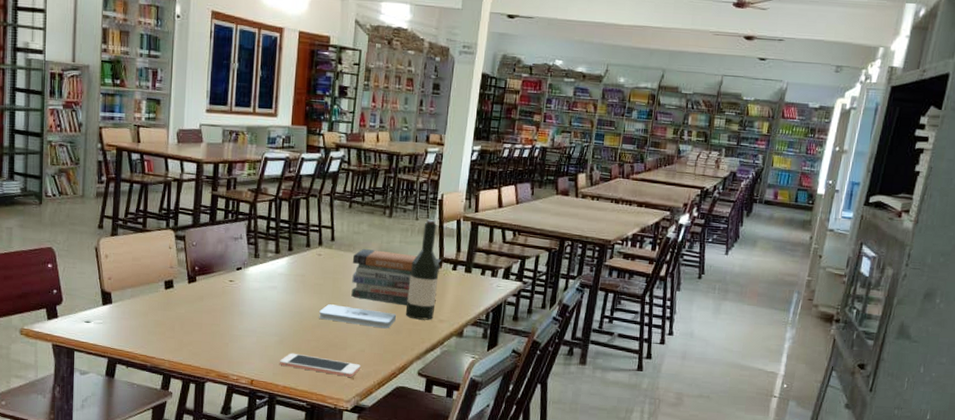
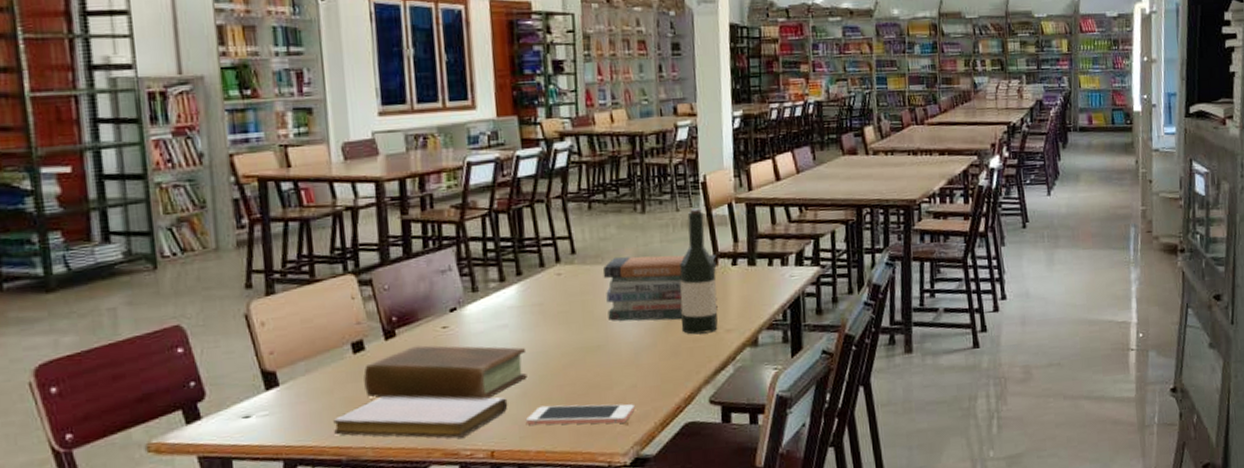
notebook: none [145,325,268,366] -> present [333,395,508,439]
book: none [170,290,287,340] -> present [363,344,527,400]
notepad: present [319,304,396,329] -> none [569,331,670,356]

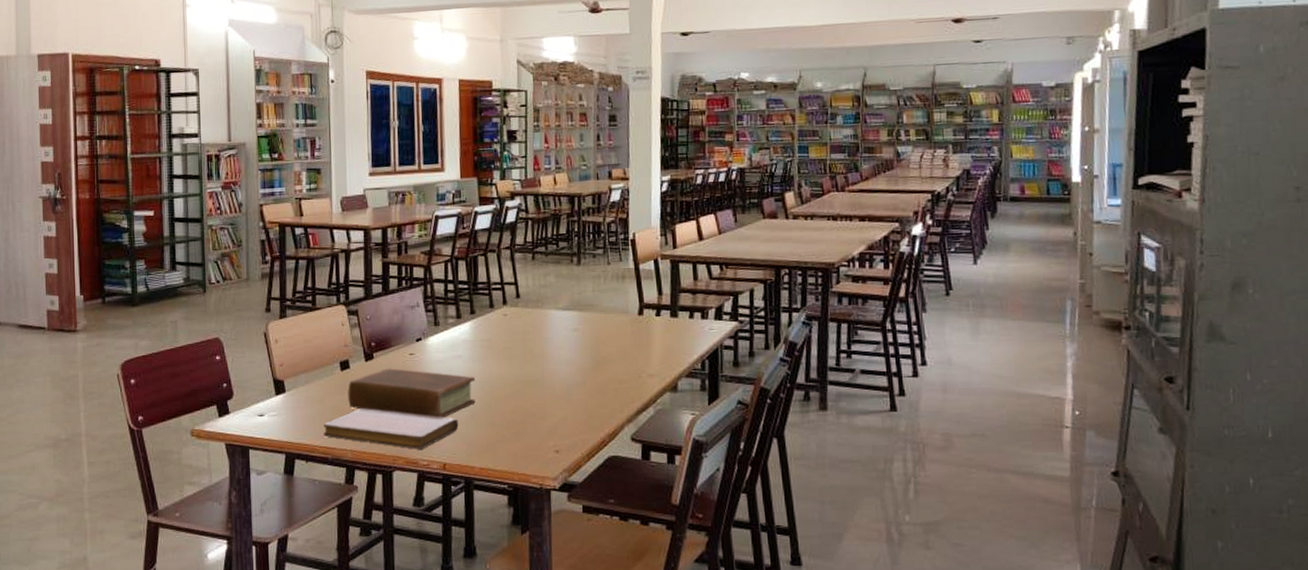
cell phone: present [525,404,635,425] -> none [472,428,565,451]
book stack: present [602,254,718,322] -> none [542,302,642,363]
wine bottle: present [679,208,718,335] -> none [608,263,641,377]

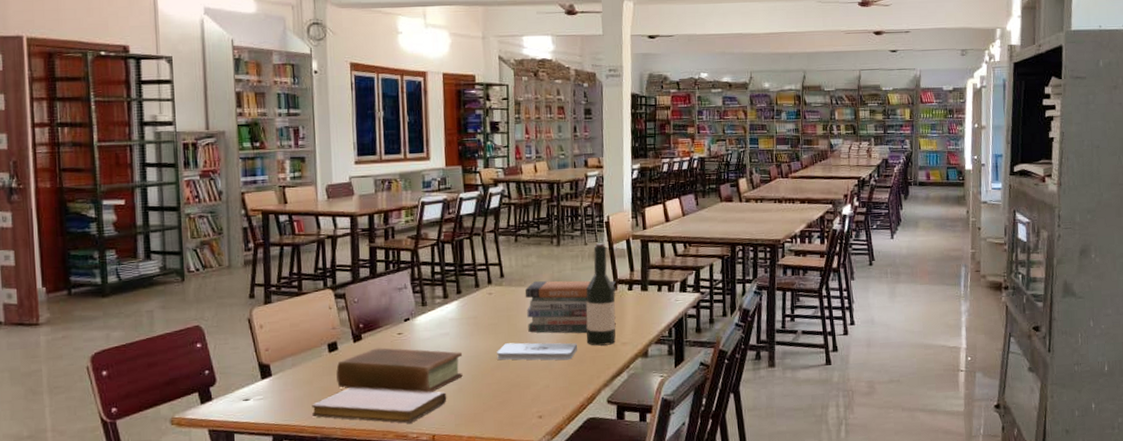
notepad: none [511,369,598,391] -> present [497,342,577,360]
book stack: none [542,302,642,363] -> present [524,280,616,334]
wine bottle: none [608,263,641,377] -> present [586,243,616,346]

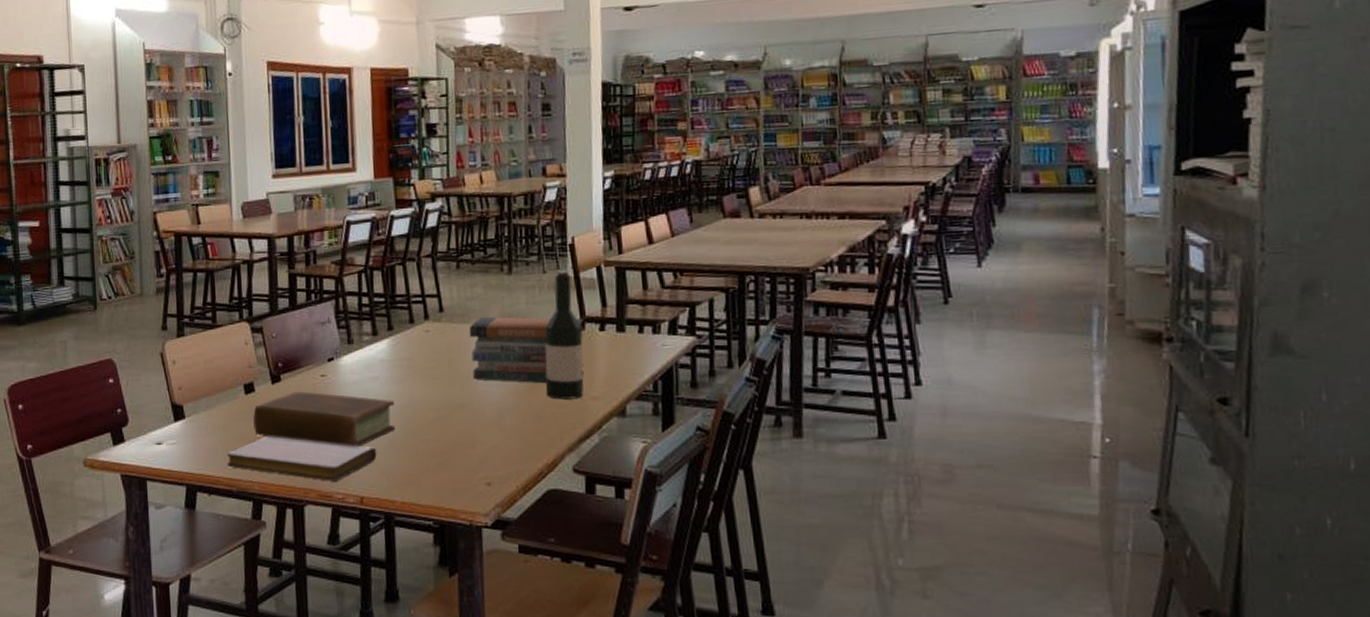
notepad: present [497,342,577,360] -> none [435,391,534,416]

